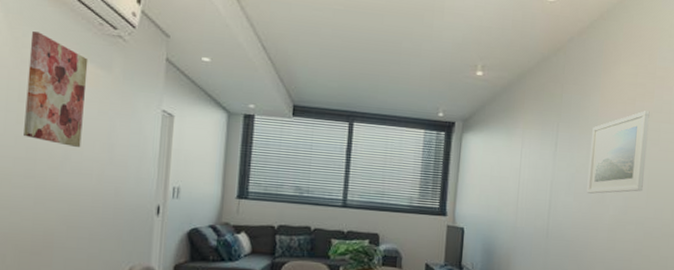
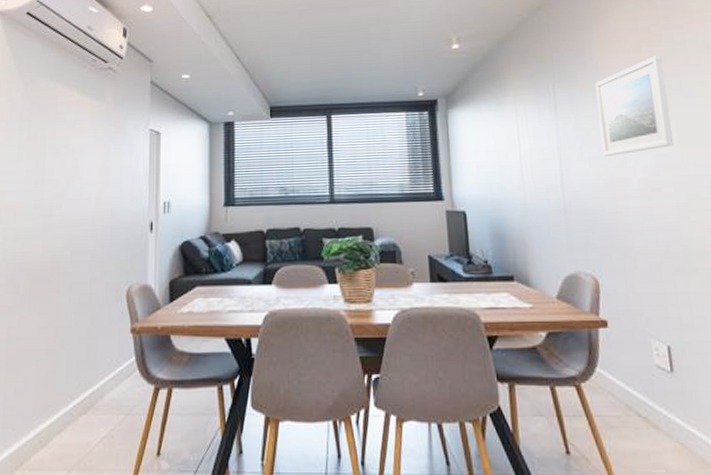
wall art: present [24,31,88,147] -> none [33,76,85,174]

